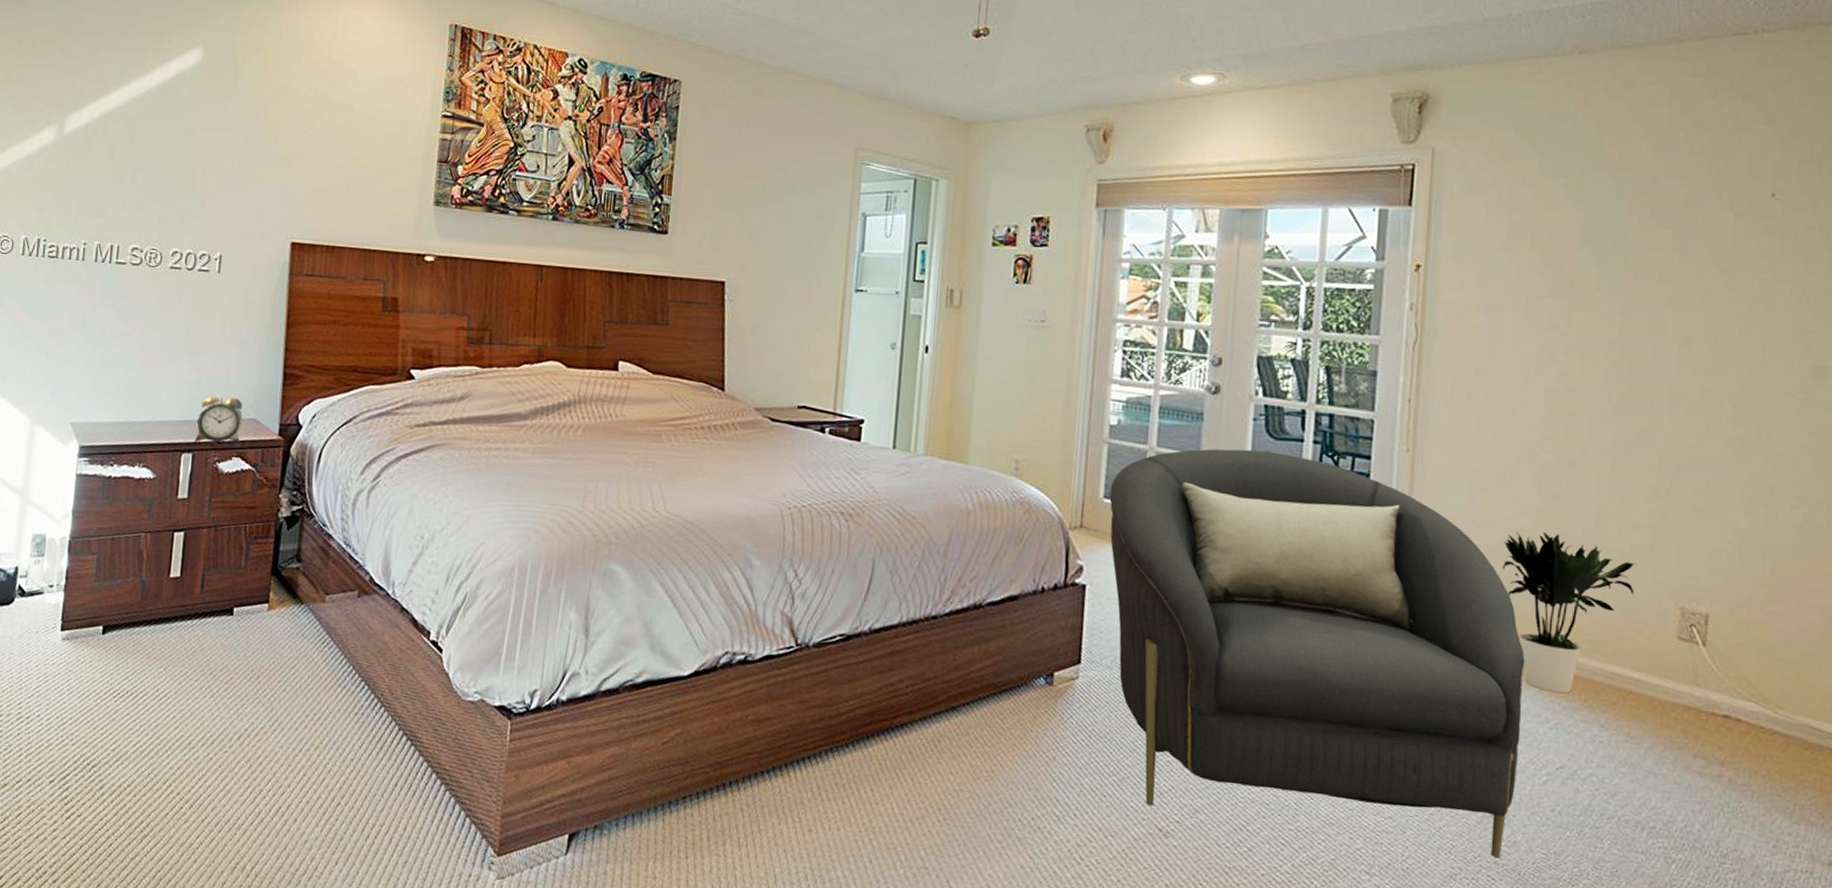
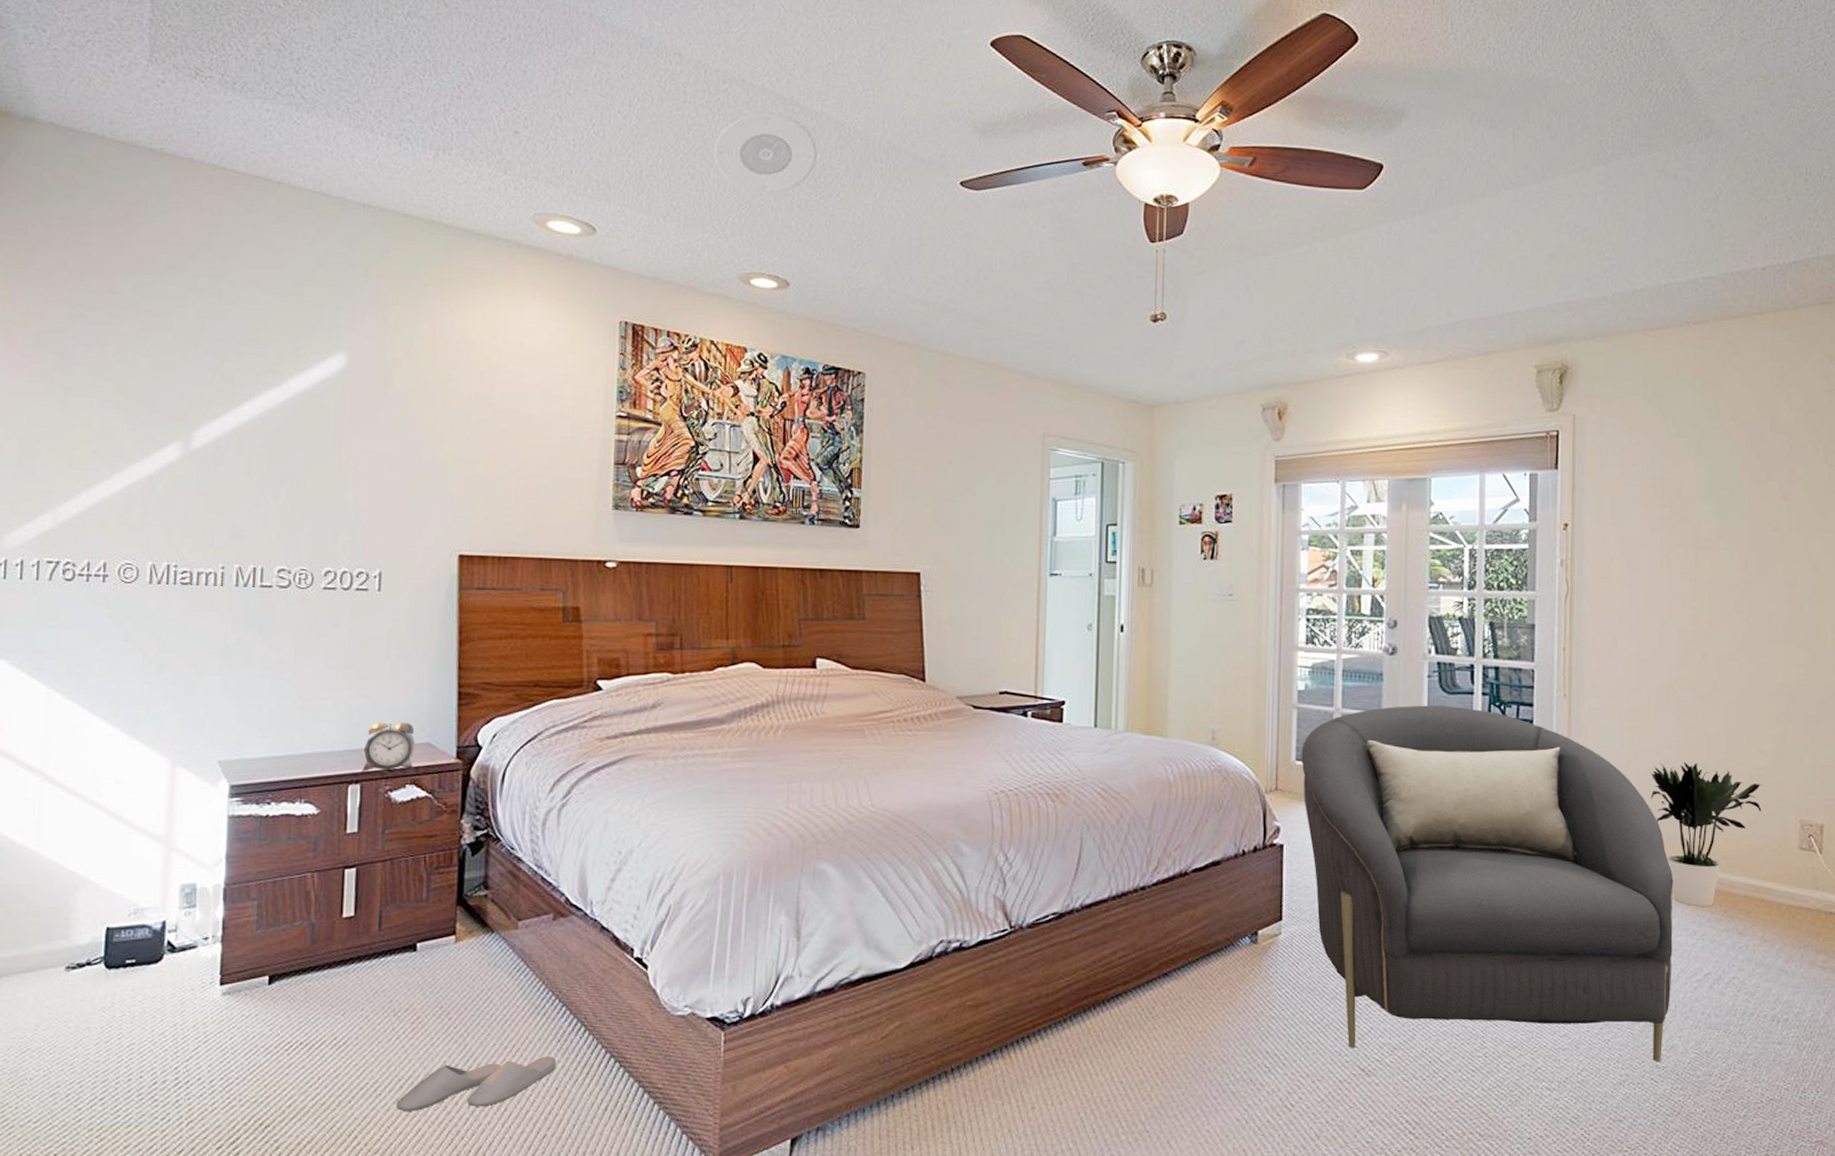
slippers: none [207,725,354,770] -> present [396,1056,557,1111]

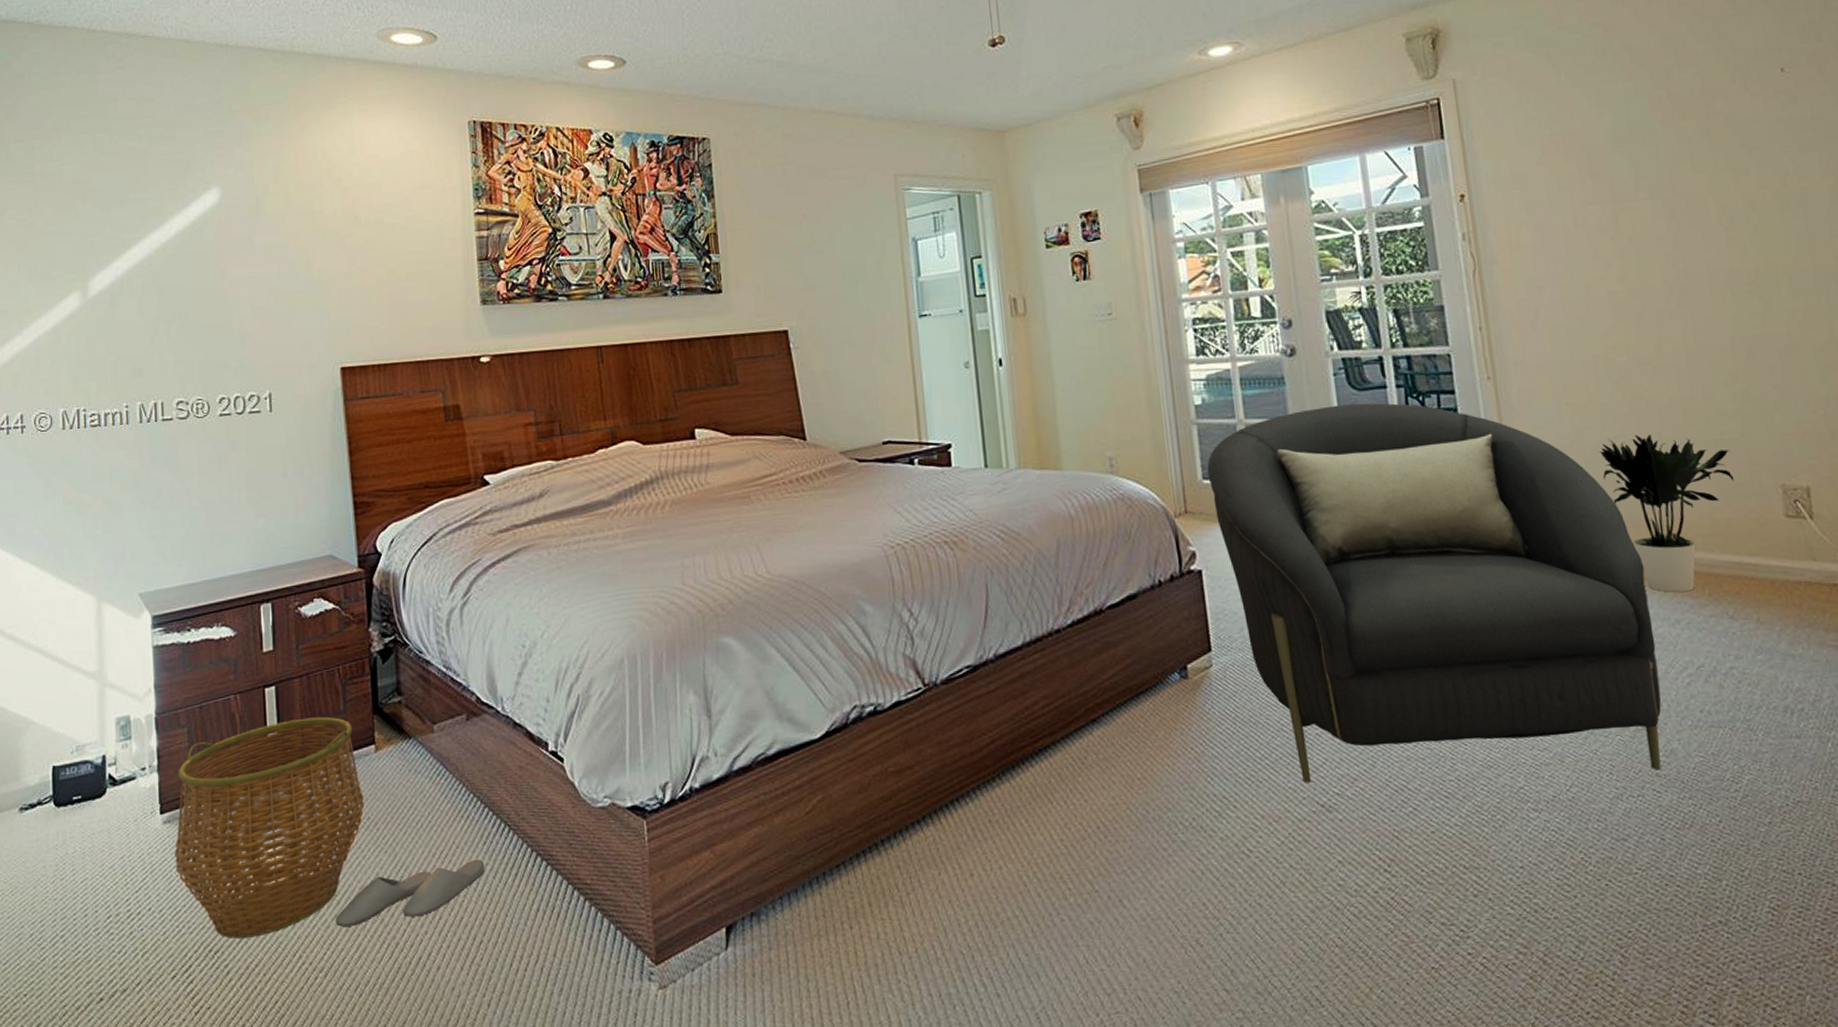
basket: none [231,902,439,1115] -> present [174,717,365,938]
alarm clock: present [362,721,416,772] -> none [271,536,320,590]

